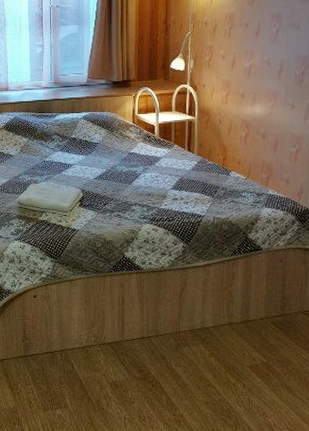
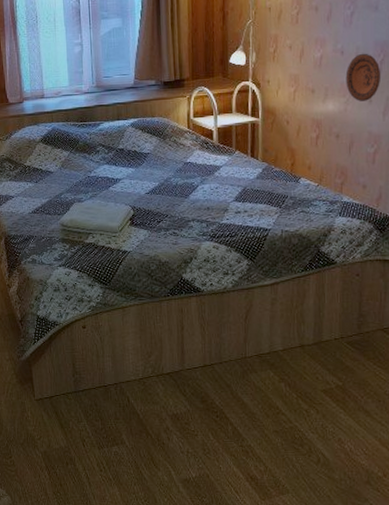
decorative plate: none [271,65,303,107] -> present [345,53,381,101]

